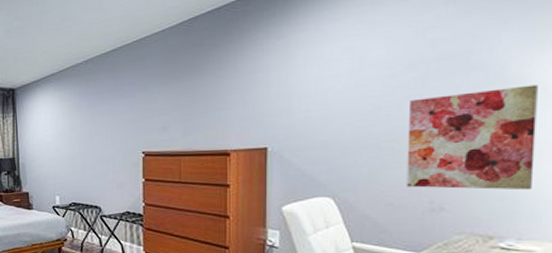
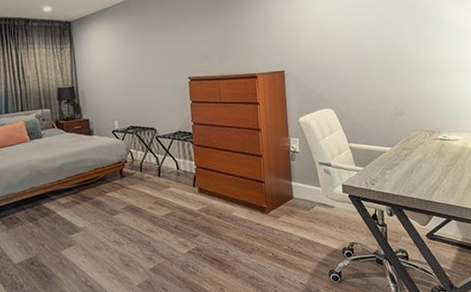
wall art: present [406,84,538,191] -> none [376,21,453,98]

